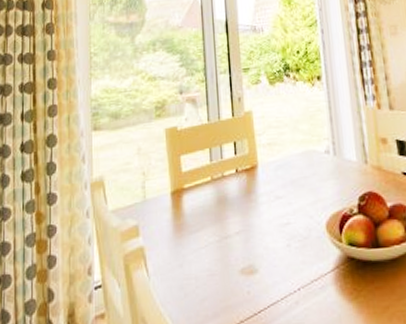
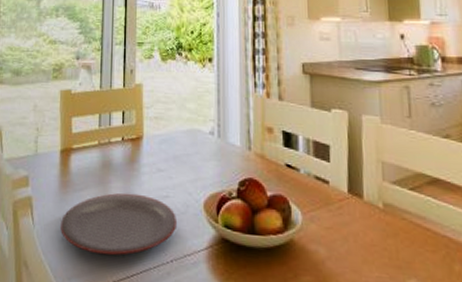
plate: none [178,225,301,296] -> present [61,193,178,256]

